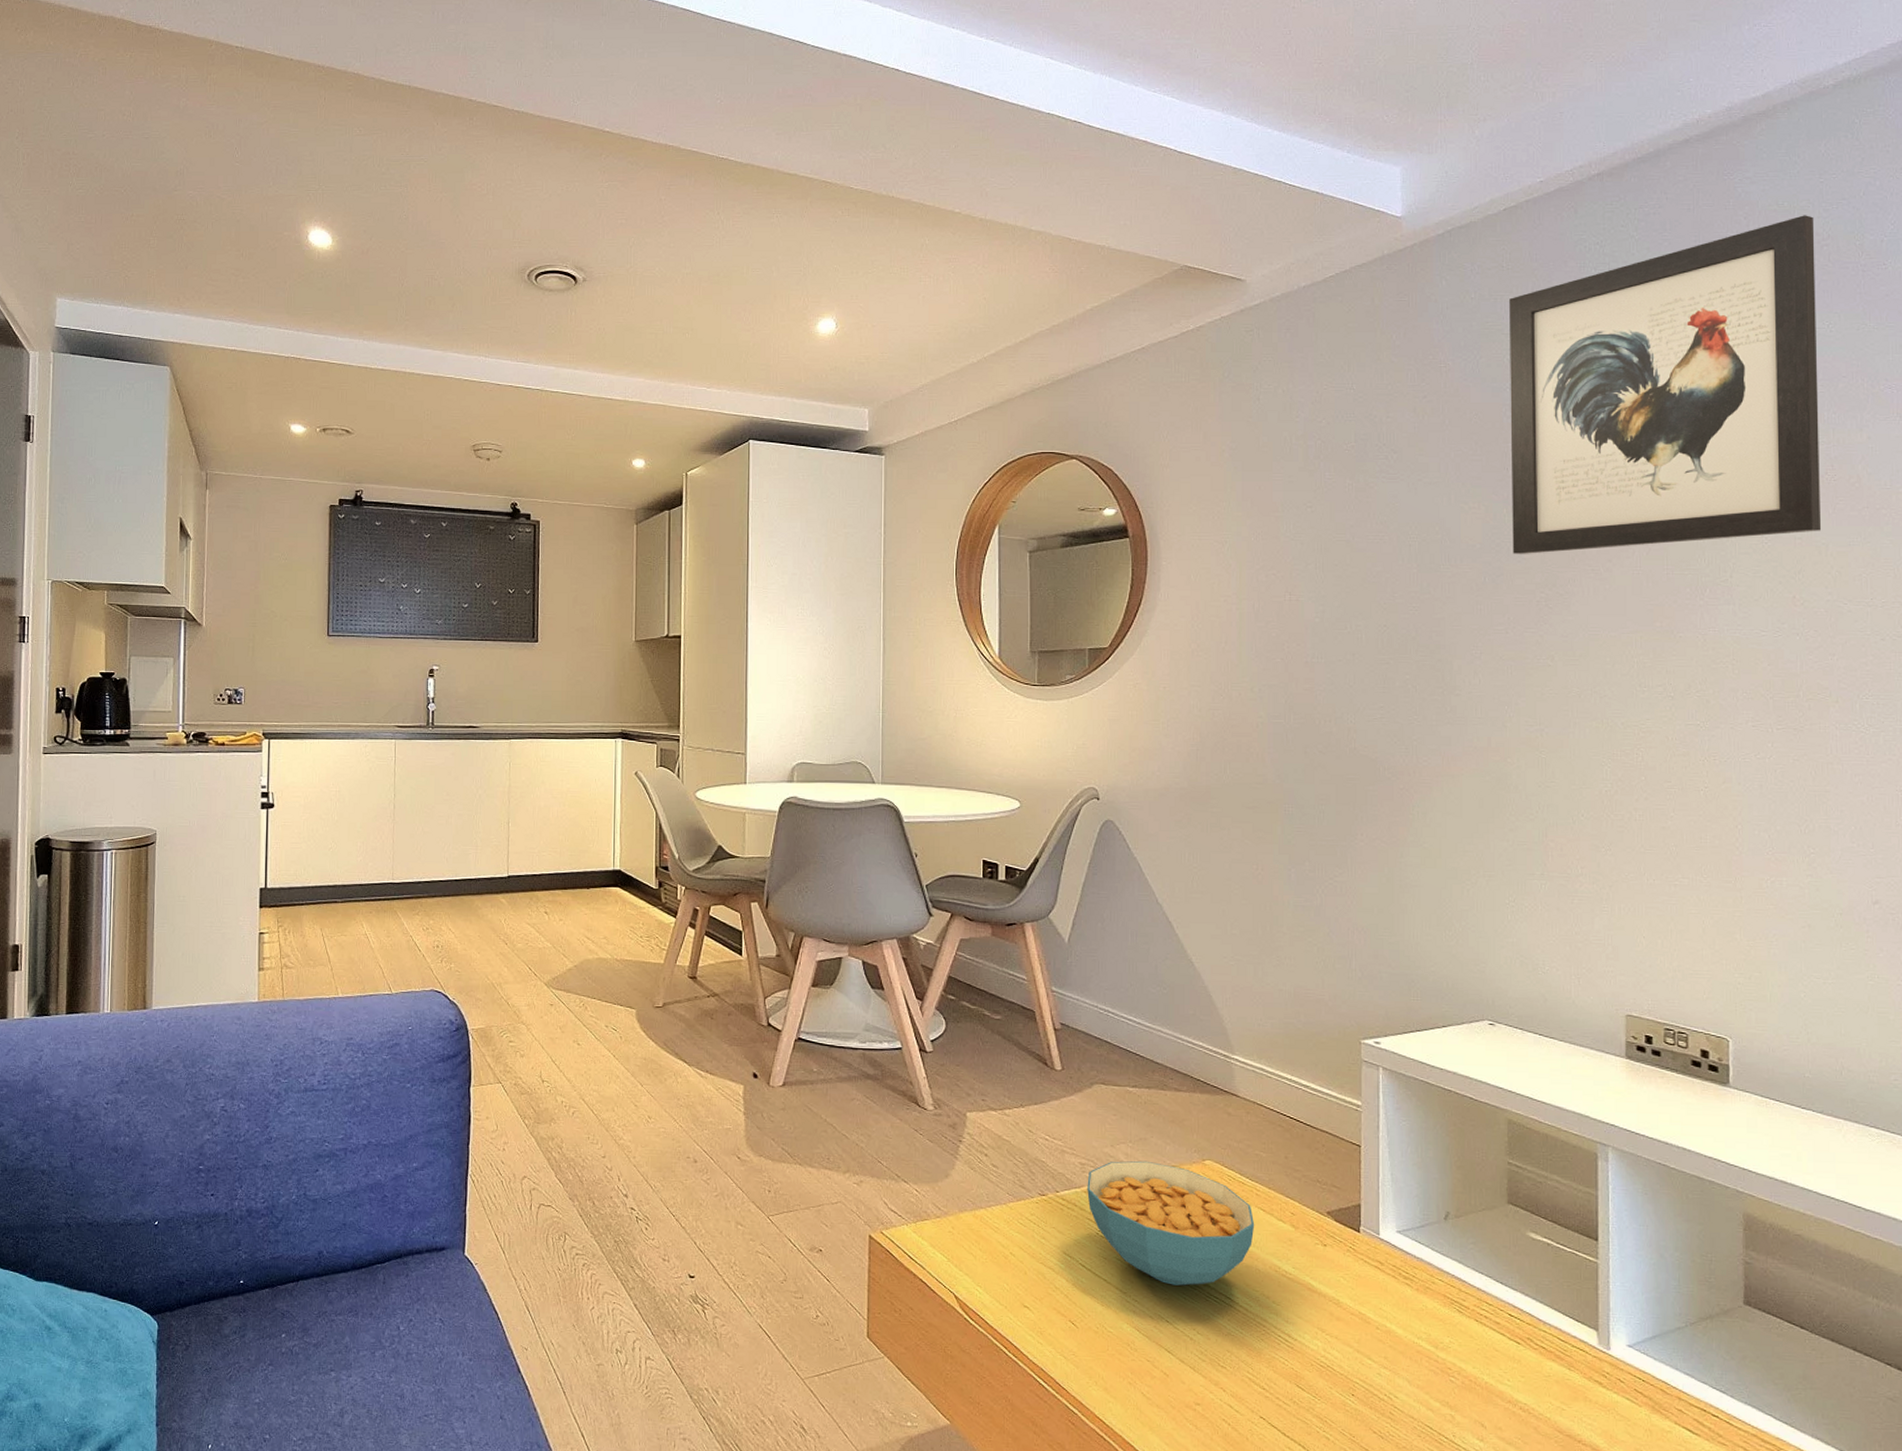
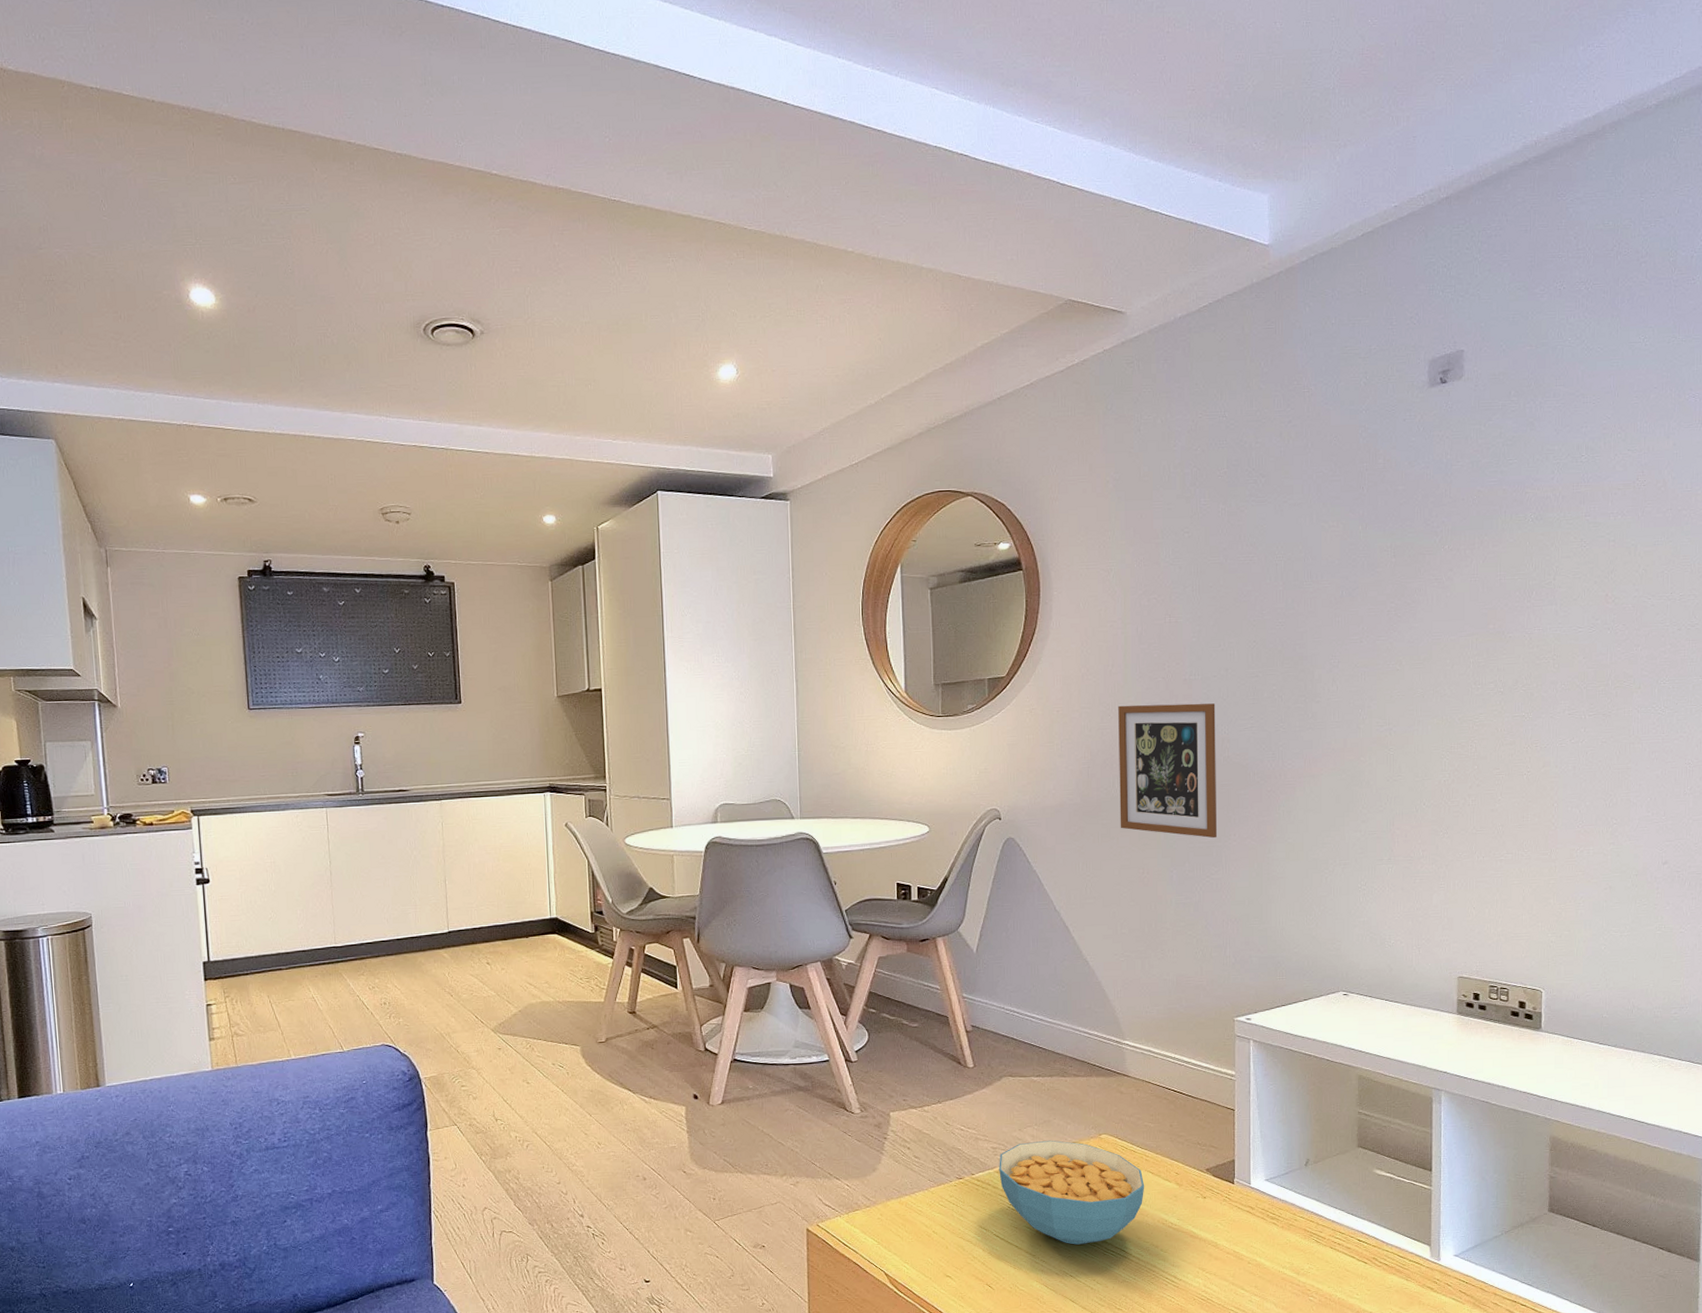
picture frame: none [1231,685,1341,837] -> present [1118,703,1217,839]
wall art: present [1509,215,1822,554] -> none [1366,233,1635,568]

